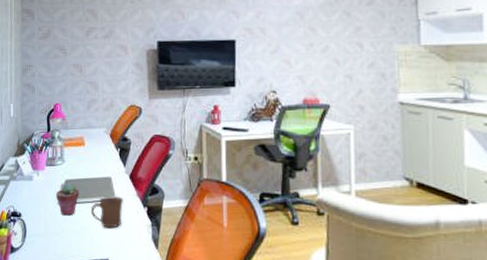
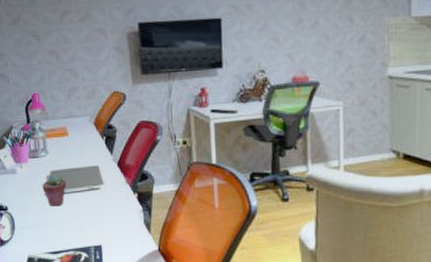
mug: present [91,195,124,228] -> none [80,183,113,216]

